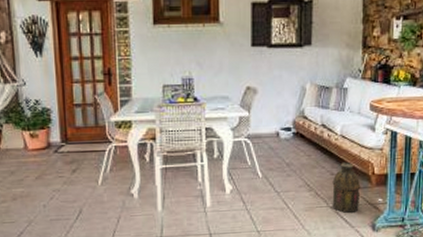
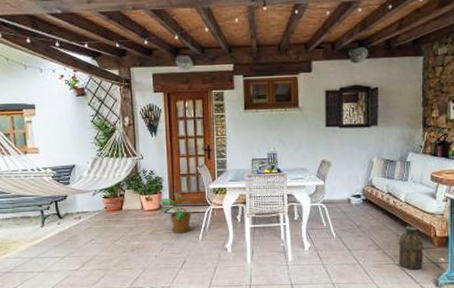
potted plant: none [47,129,91,178] -> present [159,194,194,234]

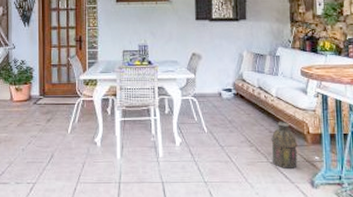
potted plant: present [159,194,194,234] -> none [29,85,63,127]

